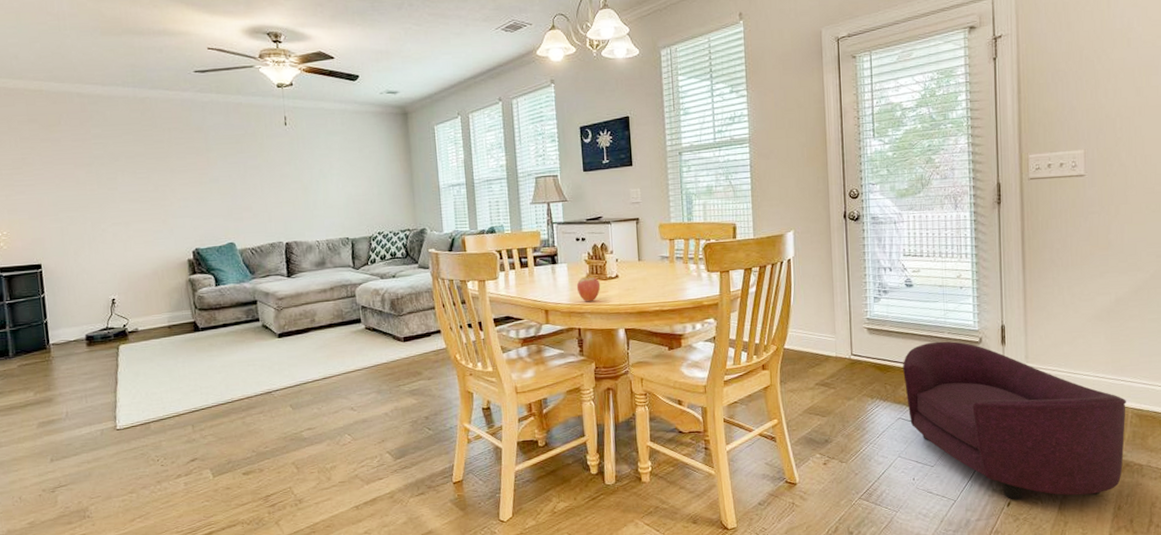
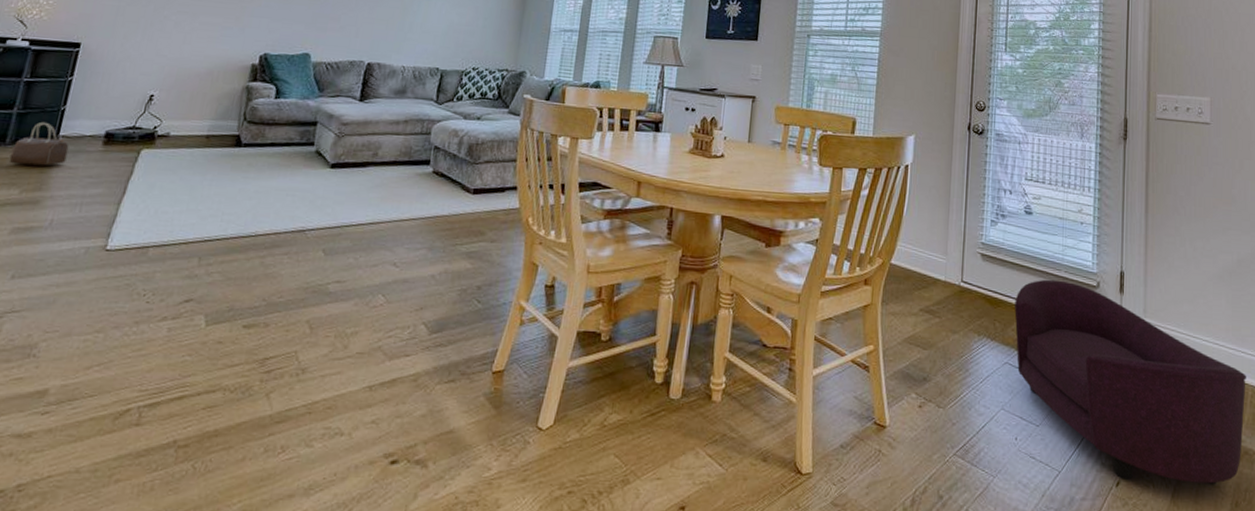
handbag: none [16,334,62,373] -> present [9,121,69,167]
fruit: present [576,272,601,302] -> none [676,146,704,180]

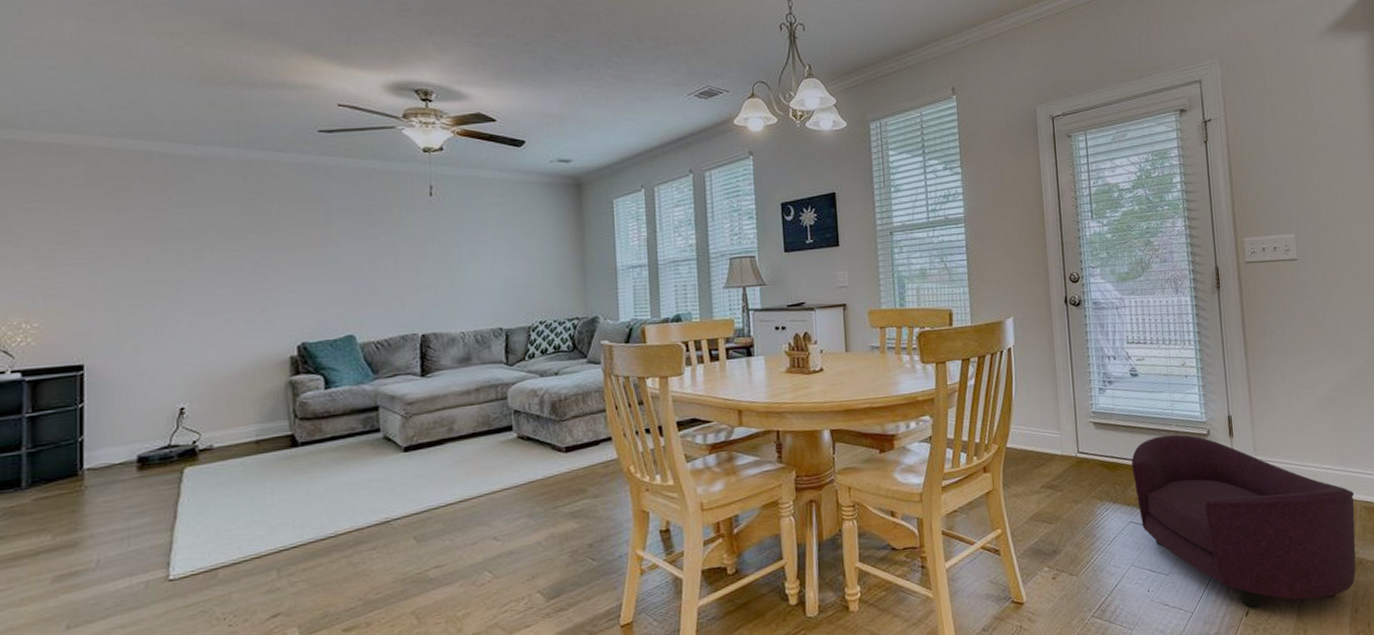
handbag: present [9,121,69,167] -> none [30,457,99,509]

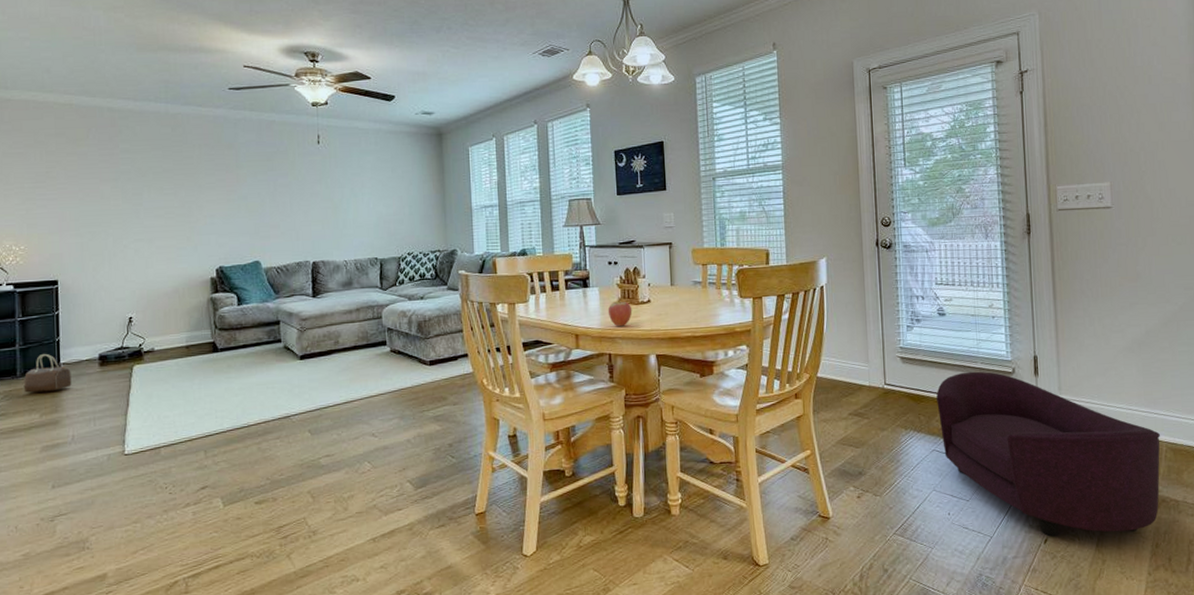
handbag: none [30,457,99,509] -> present [23,353,72,394]
fruit: none [775,365,803,400] -> present [607,296,633,327]

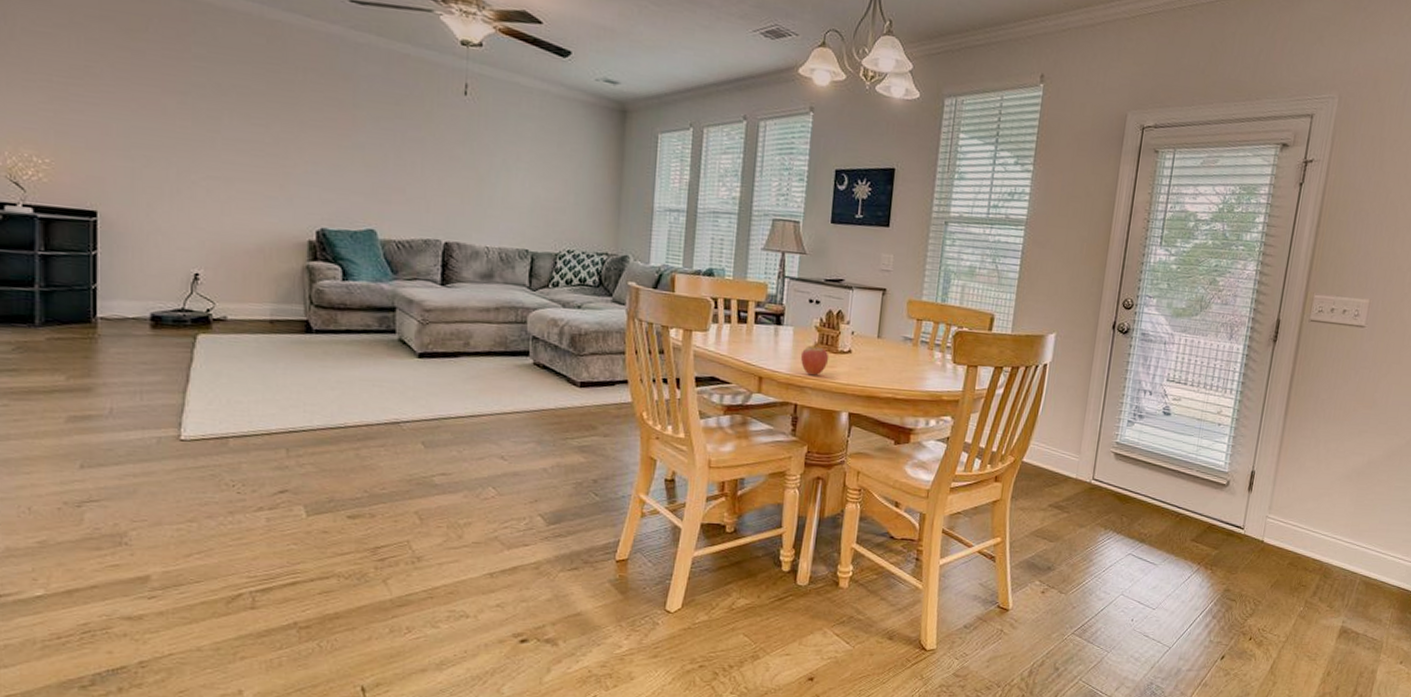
handbag: present [23,353,72,394] -> none [44,301,112,351]
dog bed: present [936,371,1160,537] -> none [1140,477,1357,658]

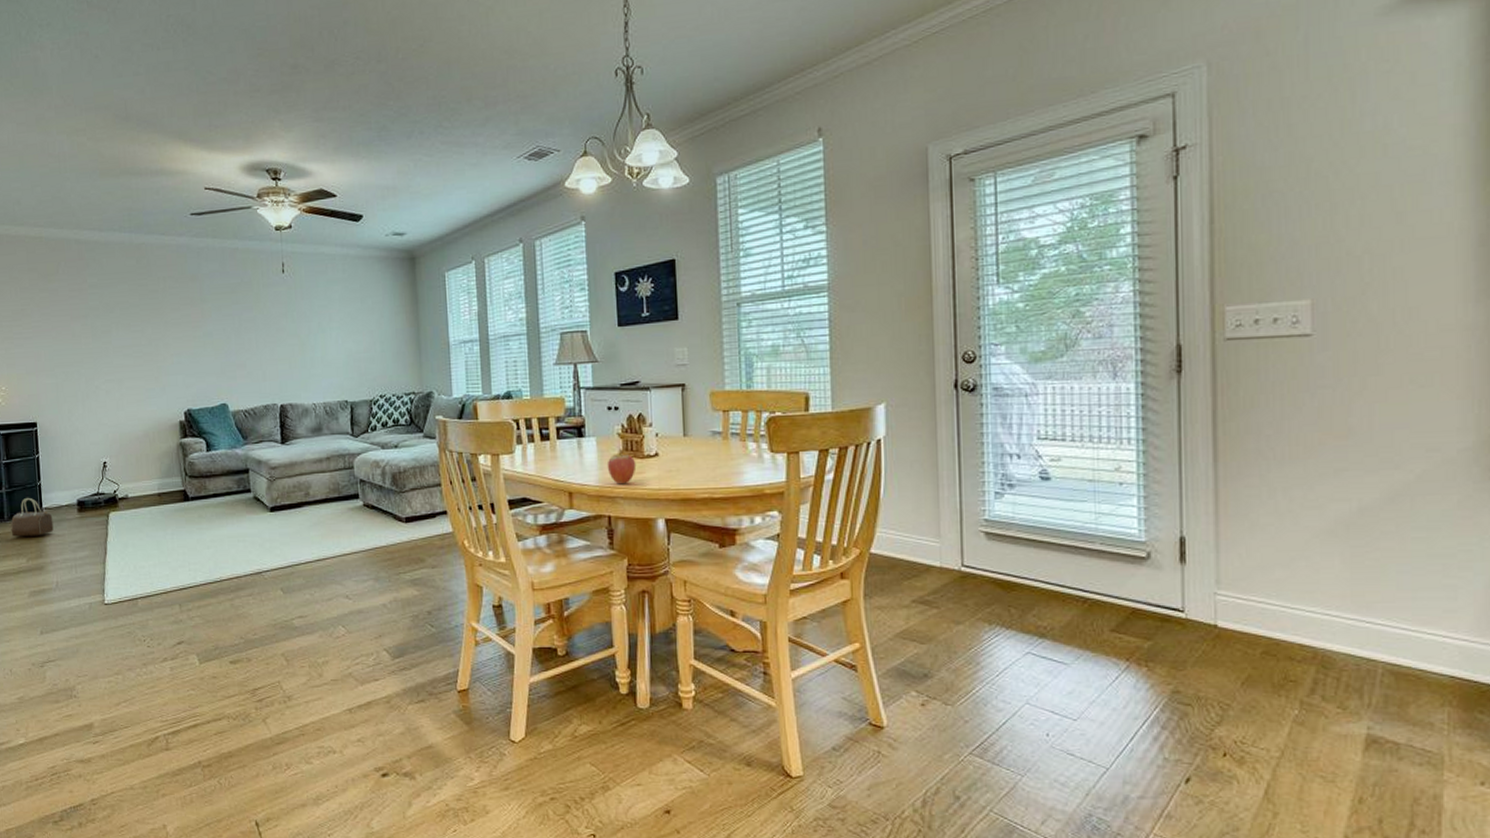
handbag: none [44,301,112,351] -> present [11,497,54,538]

